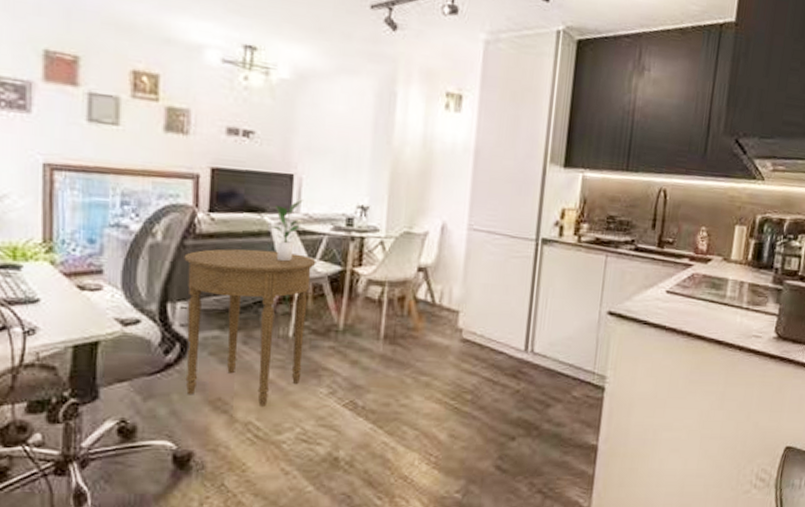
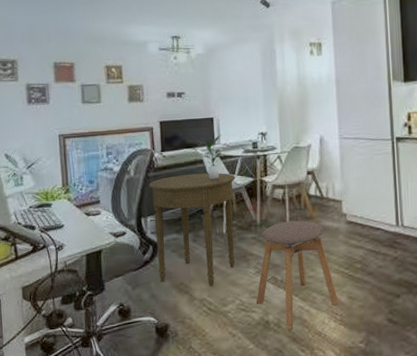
stool: none [324,330,437,470] -> present [256,220,339,330]

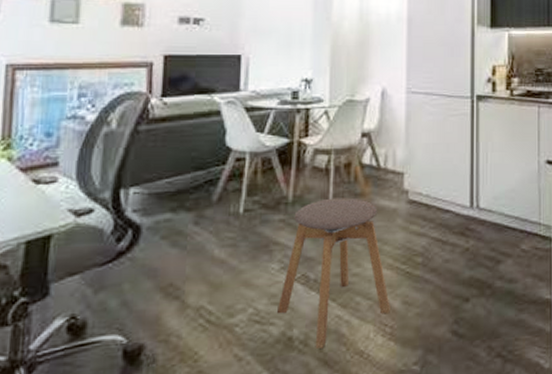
side table: present [149,173,236,286] -> none [137,129,265,288]
potted plant: present [202,134,224,180] -> none [220,77,251,139]

